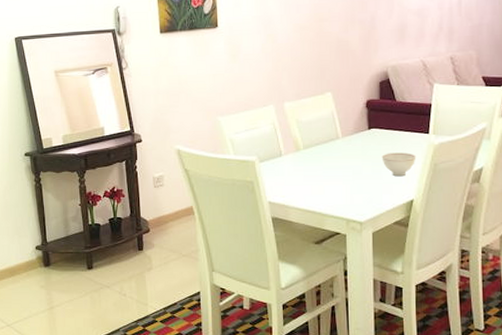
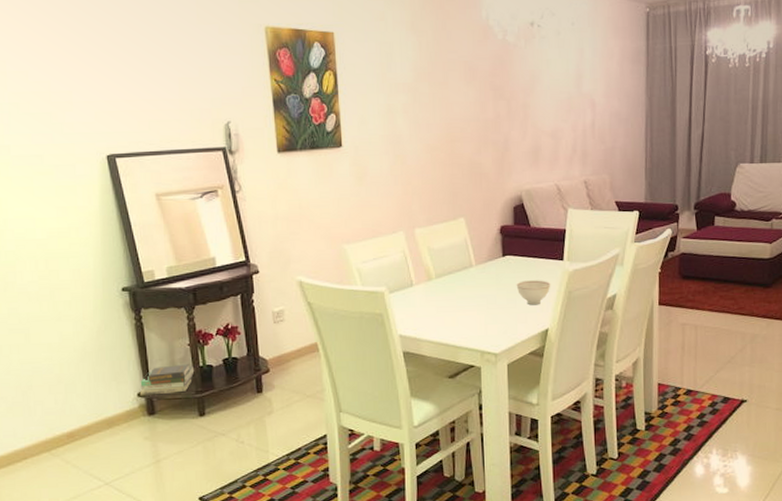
books: none [38,222,85,250] -> present [140,364,195,397]

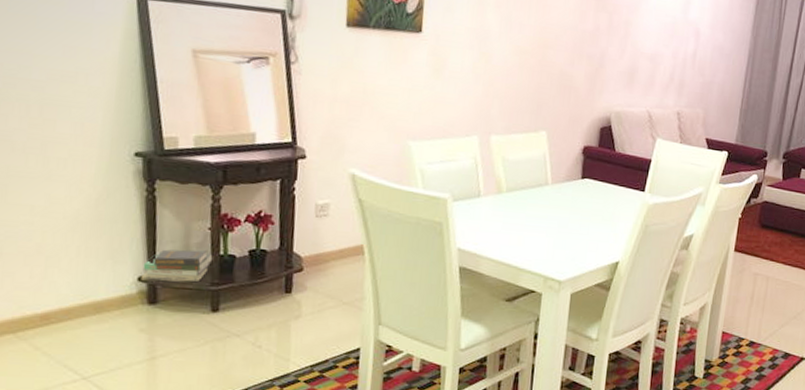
bowl: present [516,280,551,305] -> none [591,207,628,235]

